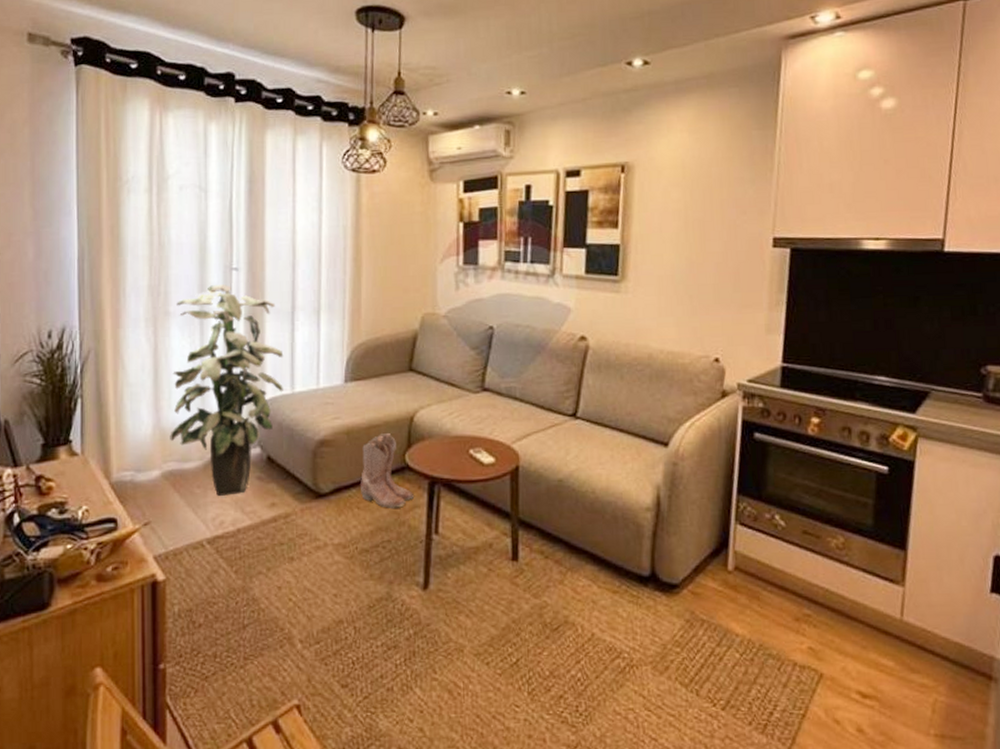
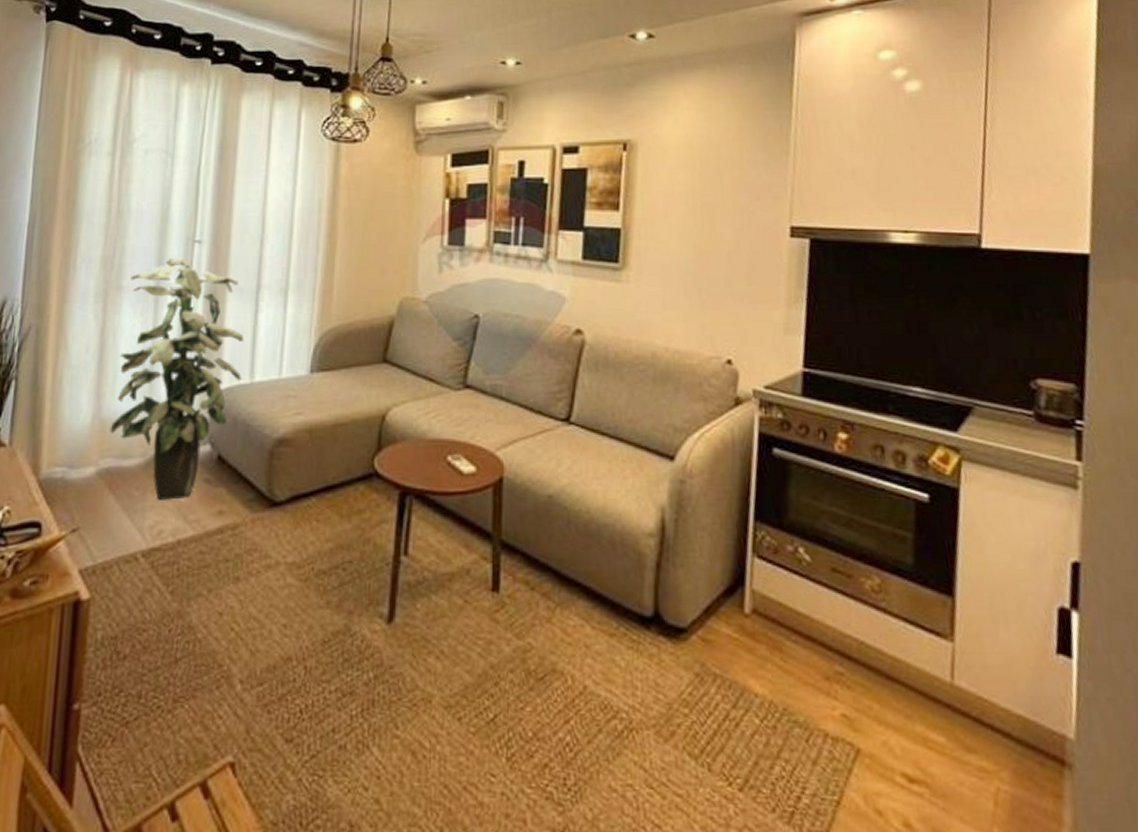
boots: present [361,432,414,508] -> none [321,432,381,522]

